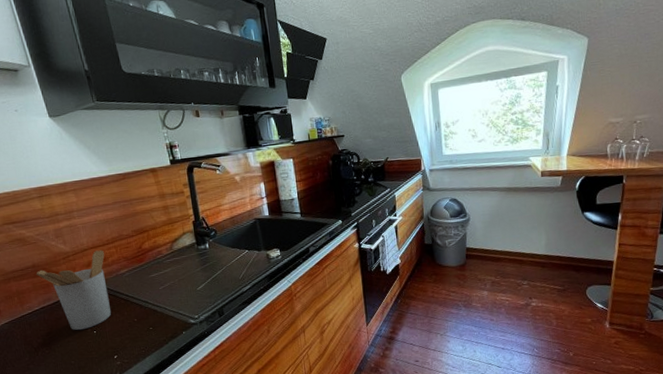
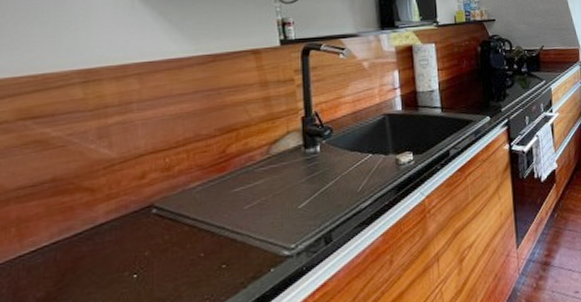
utensil holder: present [36,250,112,330] -> none [55,155,170,275]

